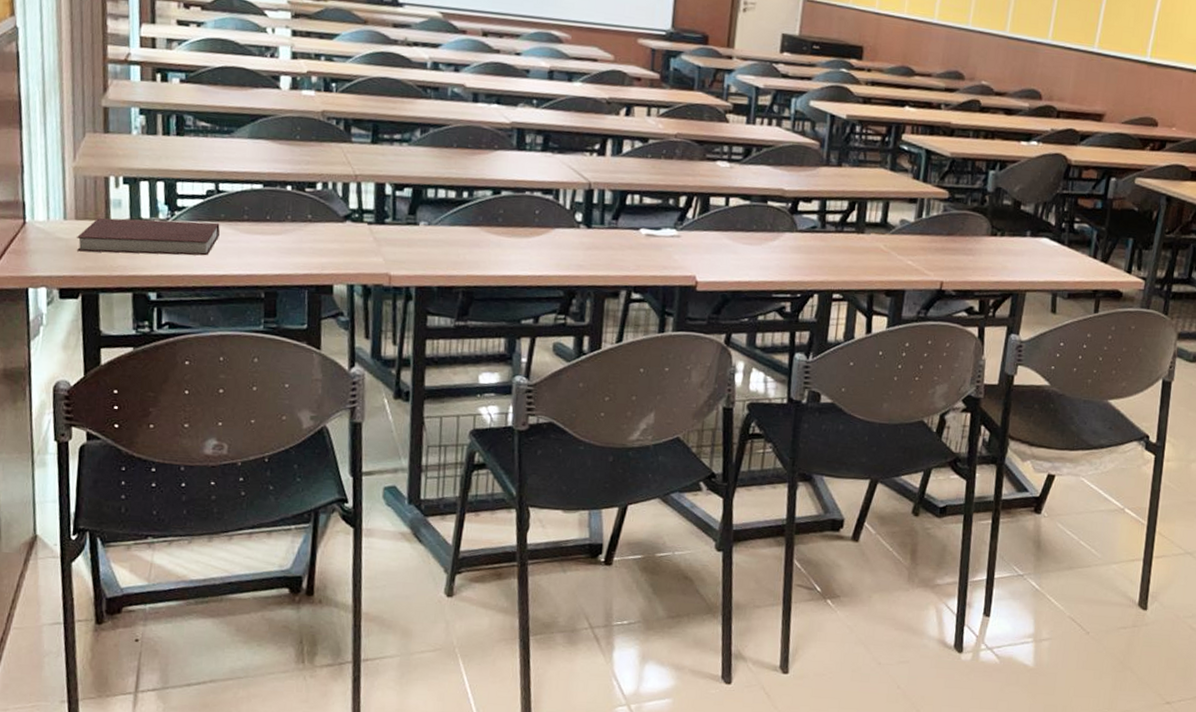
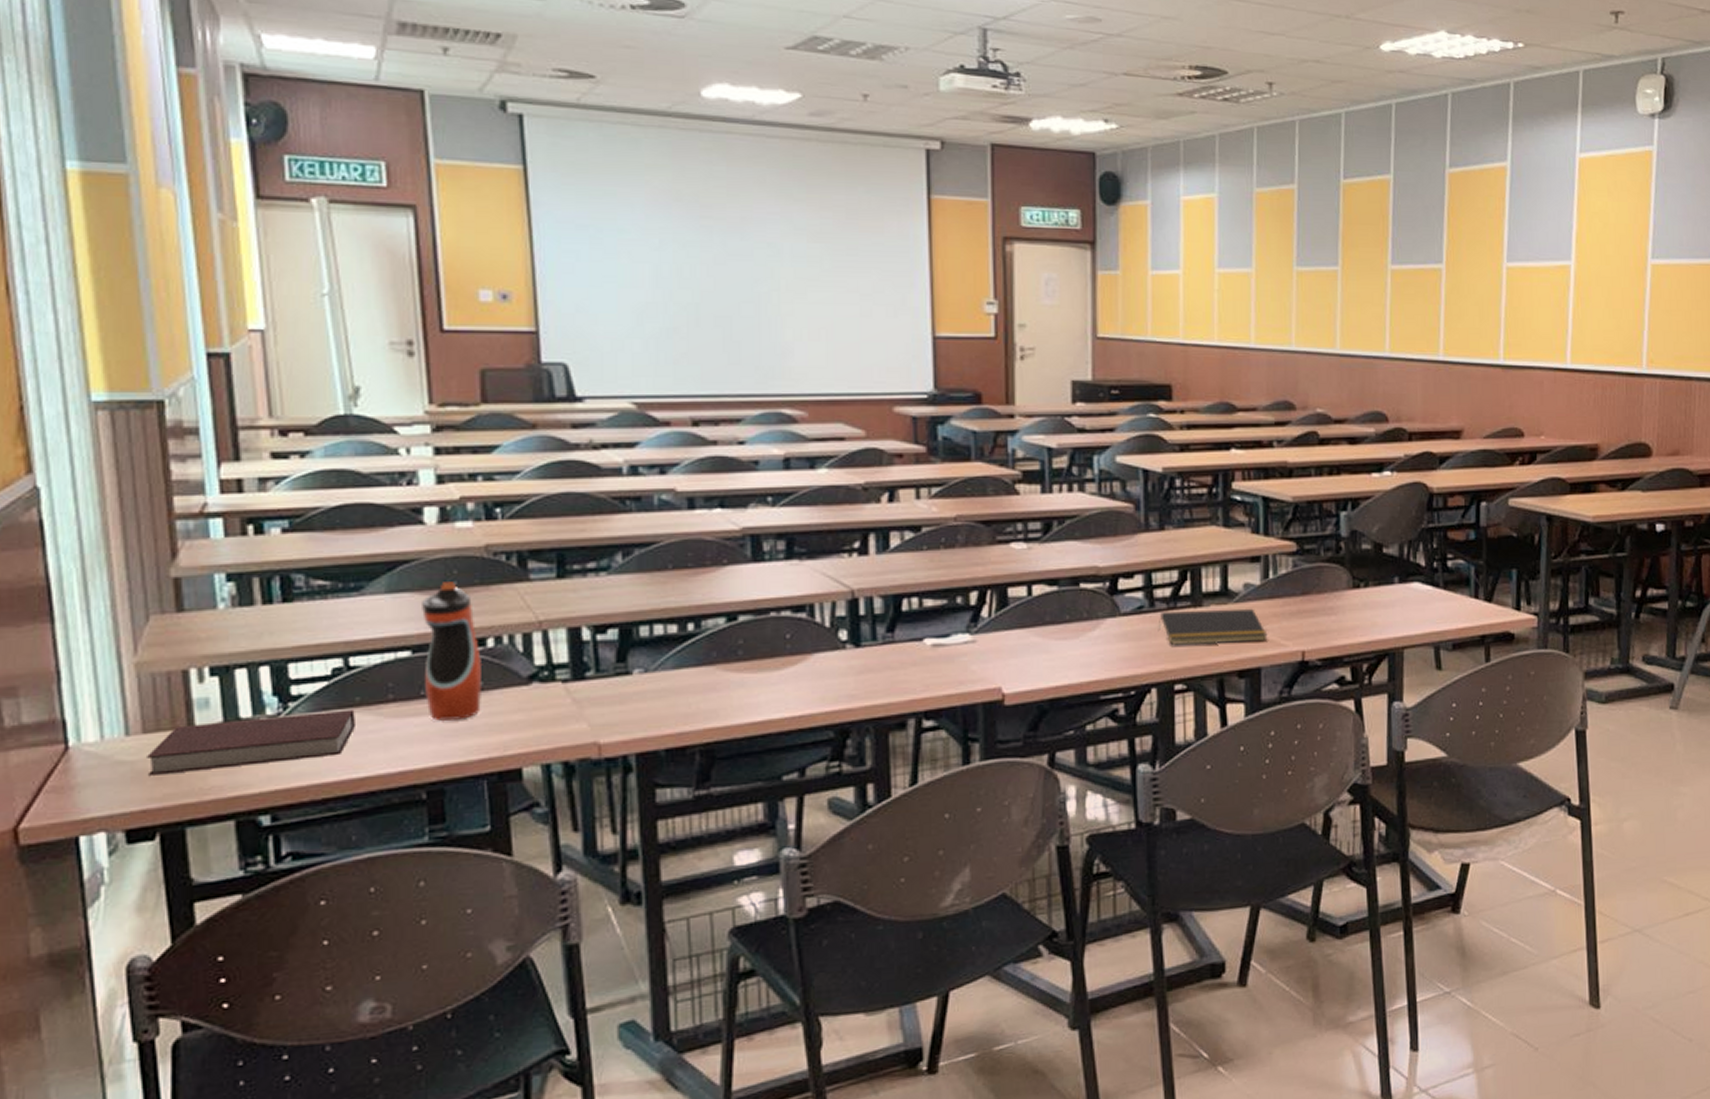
water bottle: none [270,135,312,242] -> present [422,582,481,722]
notepad: none [825,234,915,269] -> present [1158,608,1268,646]

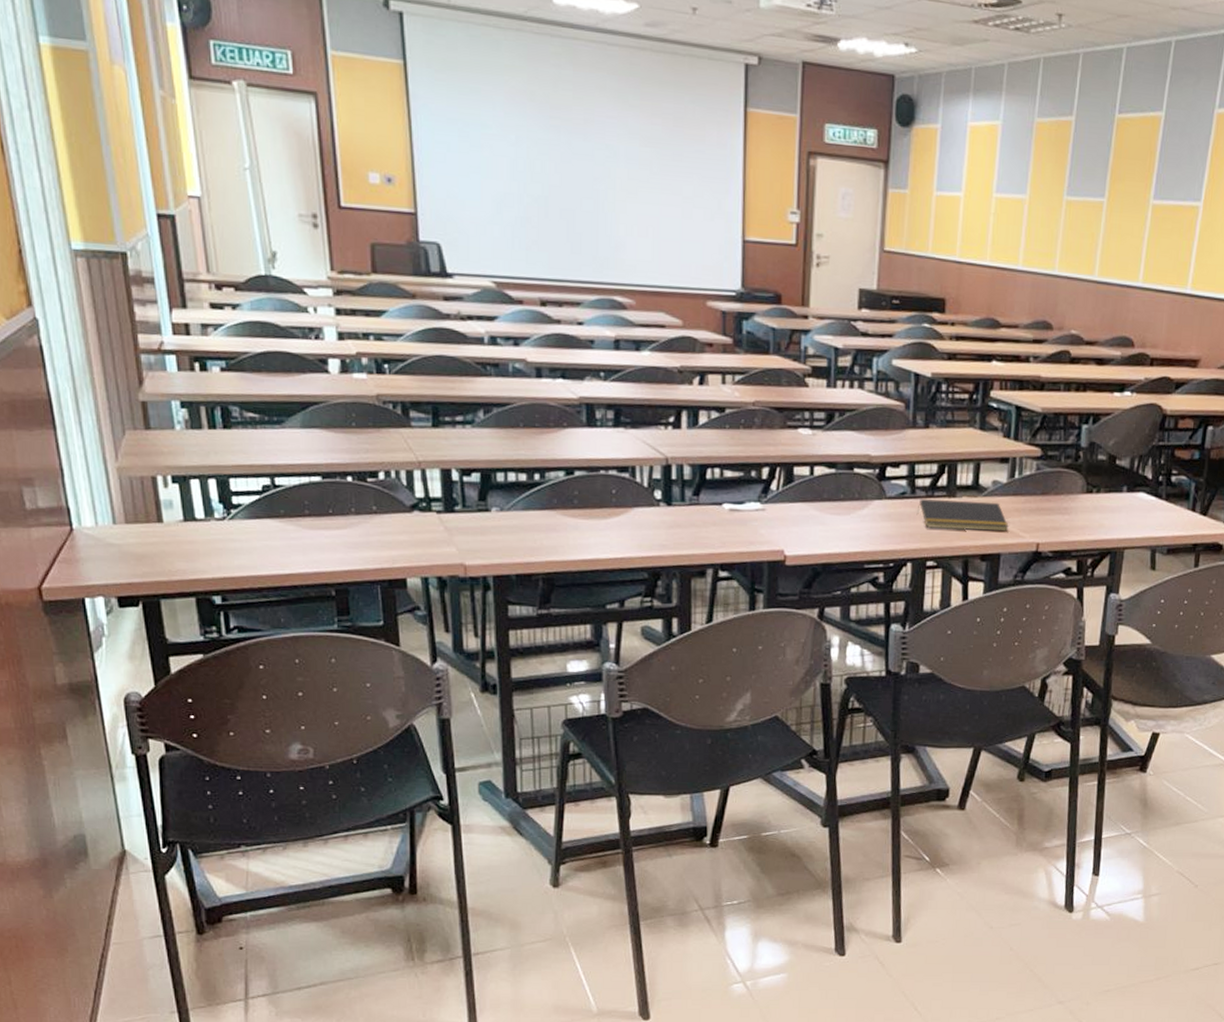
notebook: present [147,709,355,776] -> none [130,519,281,557]
water bottle: present [422,582,481,722] -> none [329,422,375,536]

